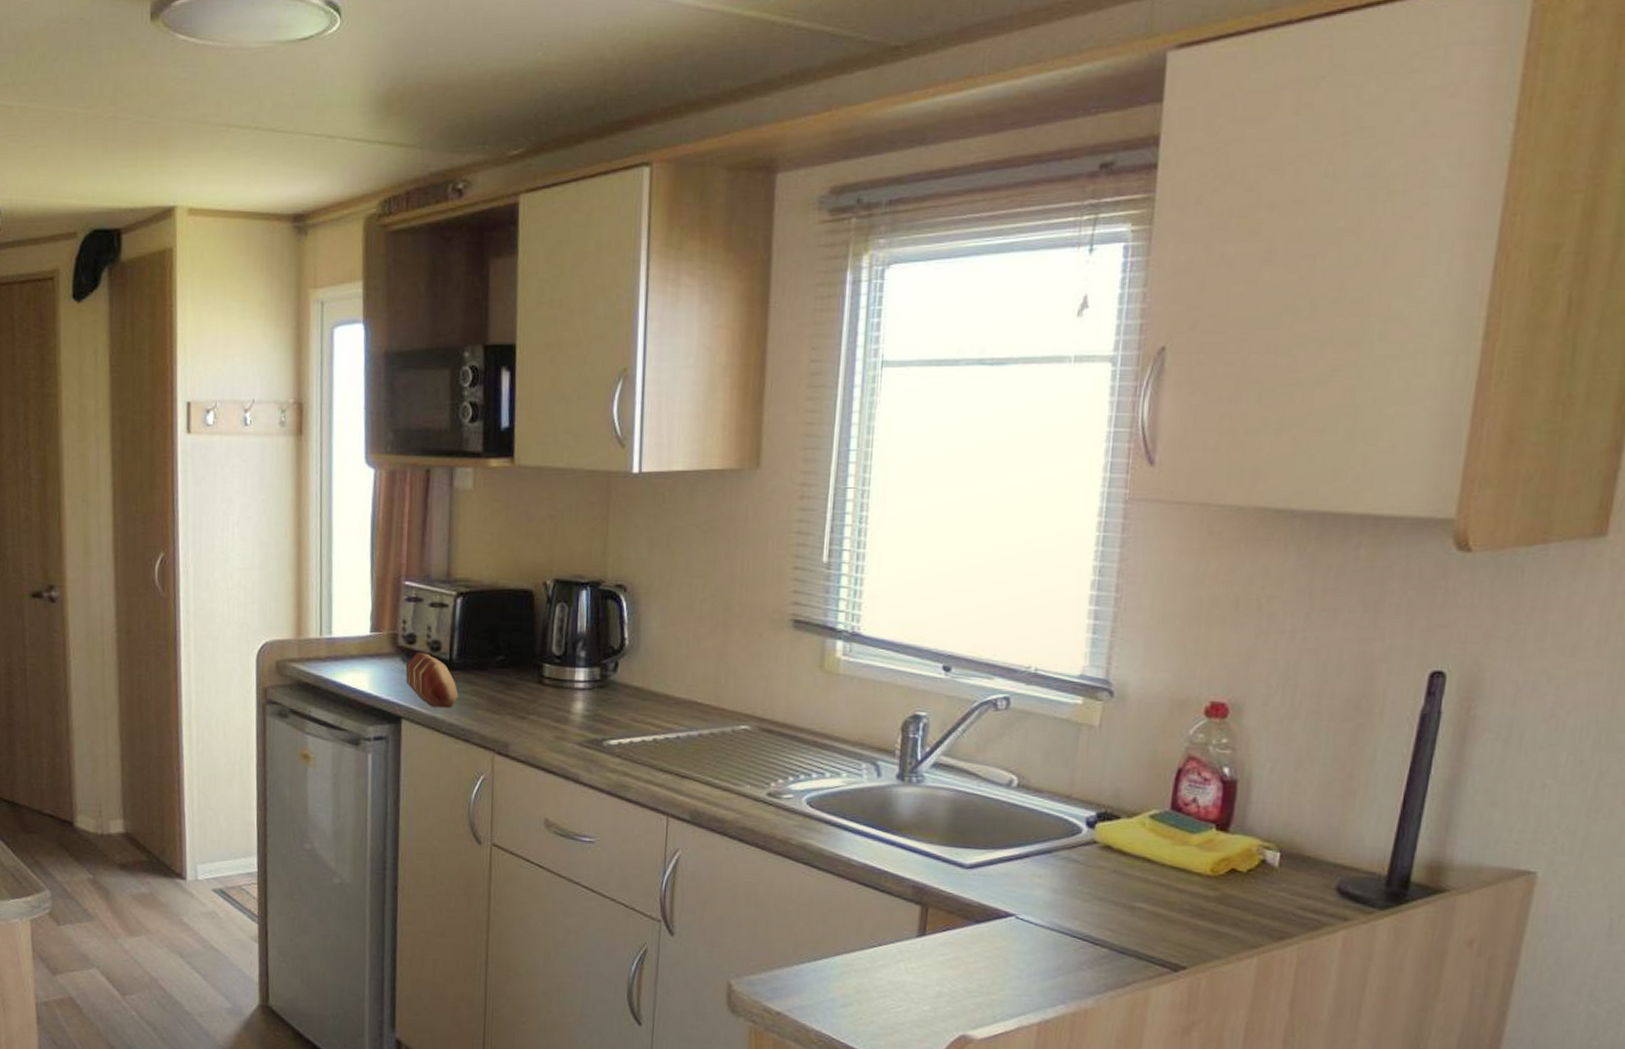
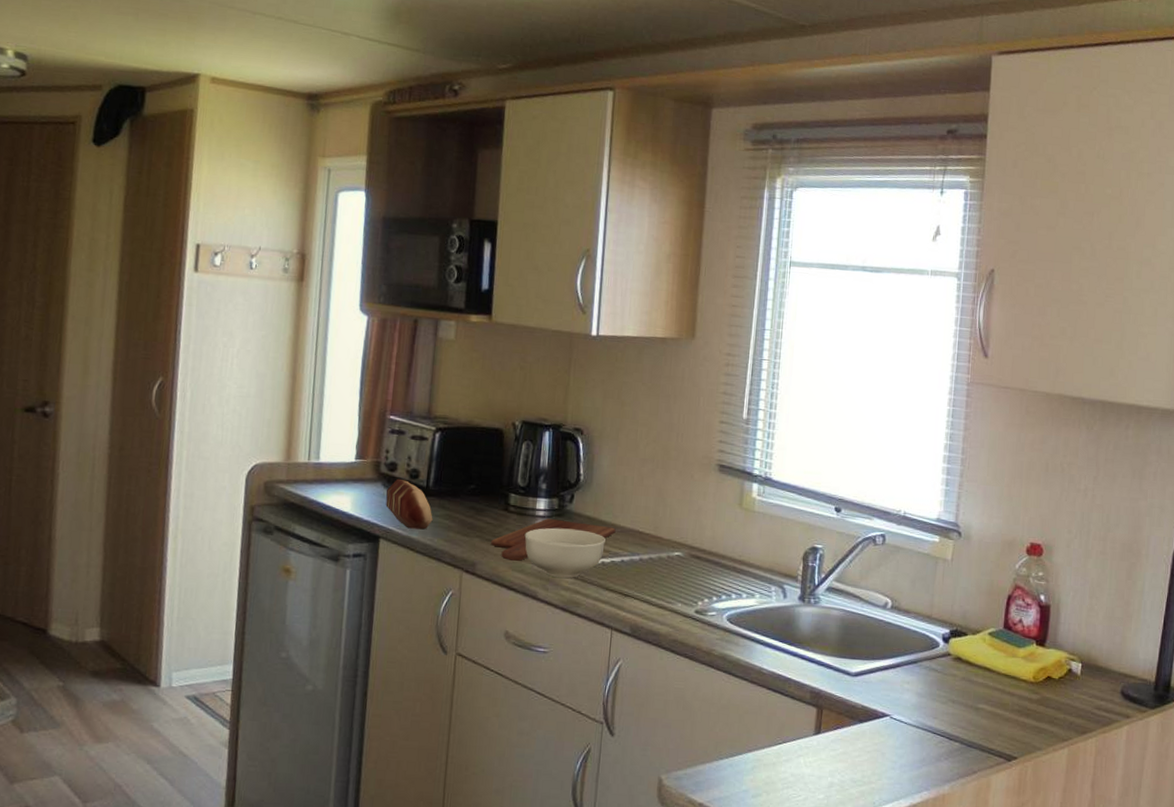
cutting board: none [525,691,669,740] -> present [491,518,616,561]
bowl: none [562,701,657,759] -> present [524,527,606,579]

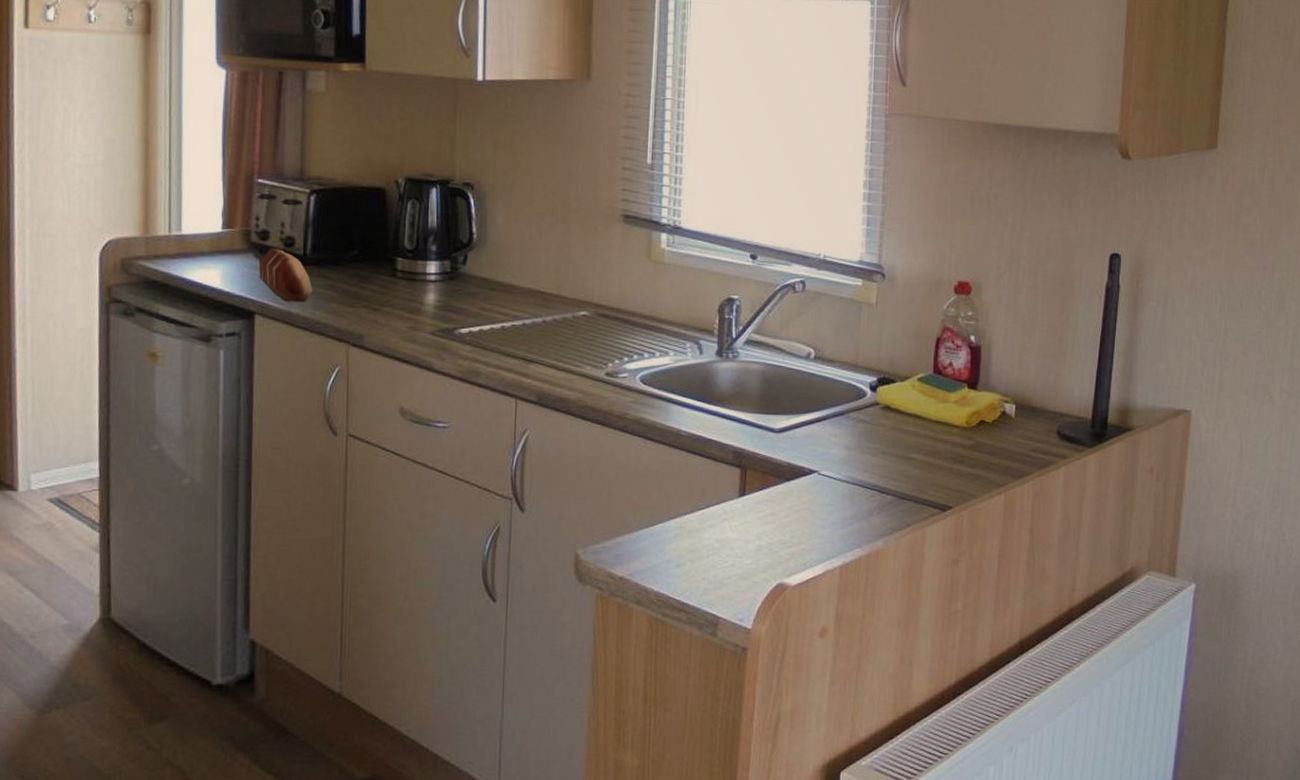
cutting board: present [491,518,616,561] -> none [379,283,515,330]
bowl: present [524,527,606,579] -> none [415,292,504,347]

